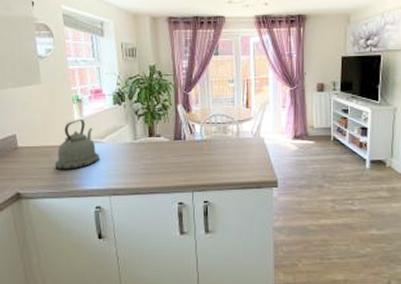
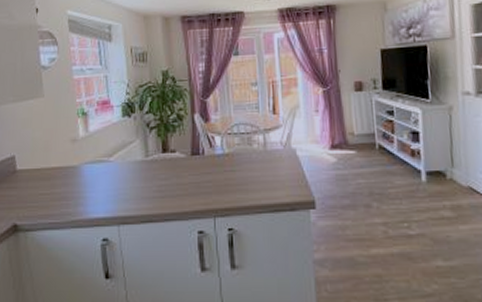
kettle: present [55,119,100,170] -> none [57,134,107,195]

